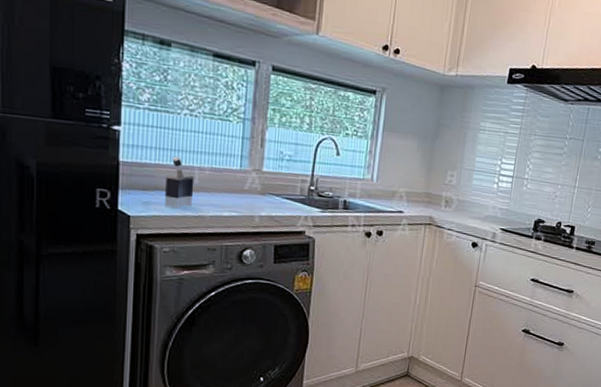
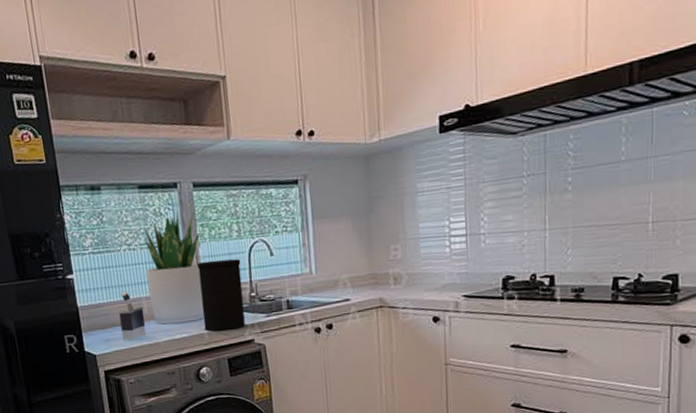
planter: none [203,88,270,202] -> present [144,210,204,325]
canister: none [256,145,306,219] -> present [196,259,245,332]

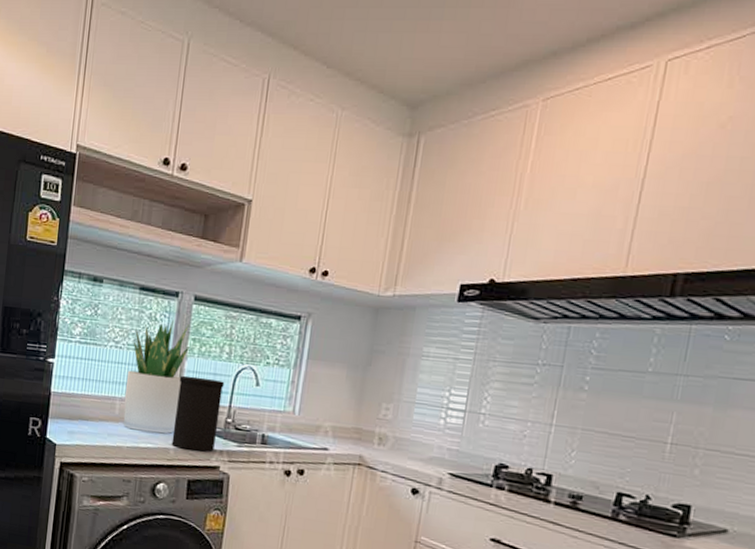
perfume bottle: present [119,291,146,341] -> none [87,387,115,438]

